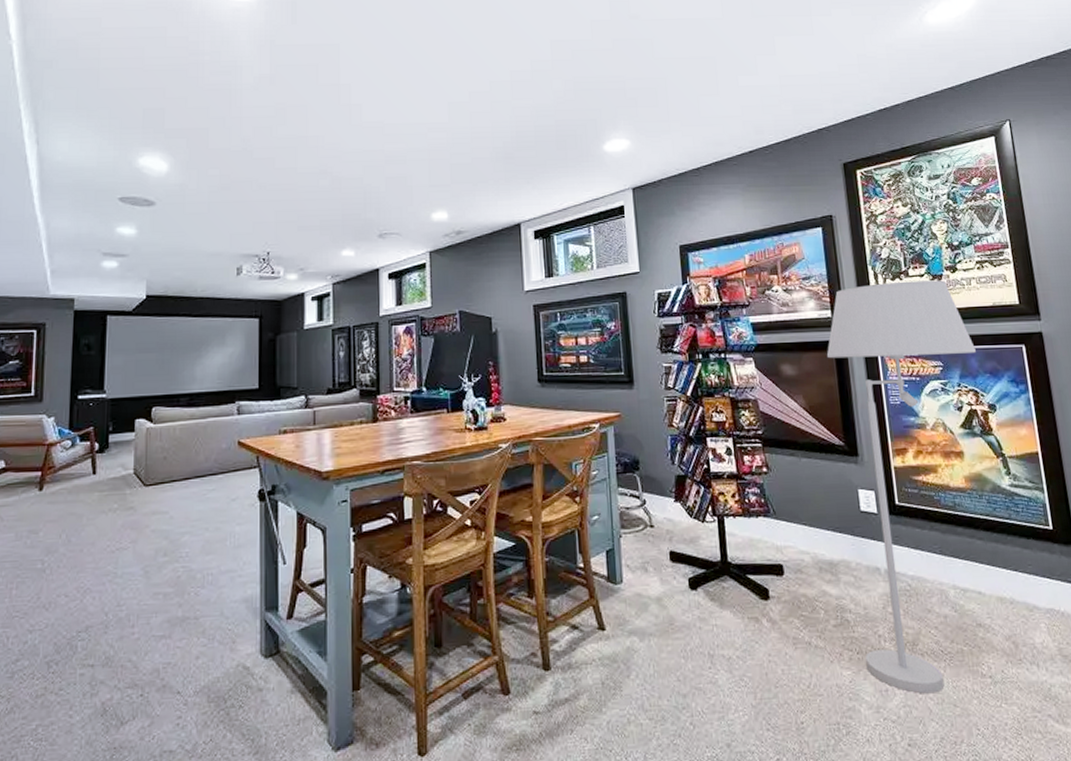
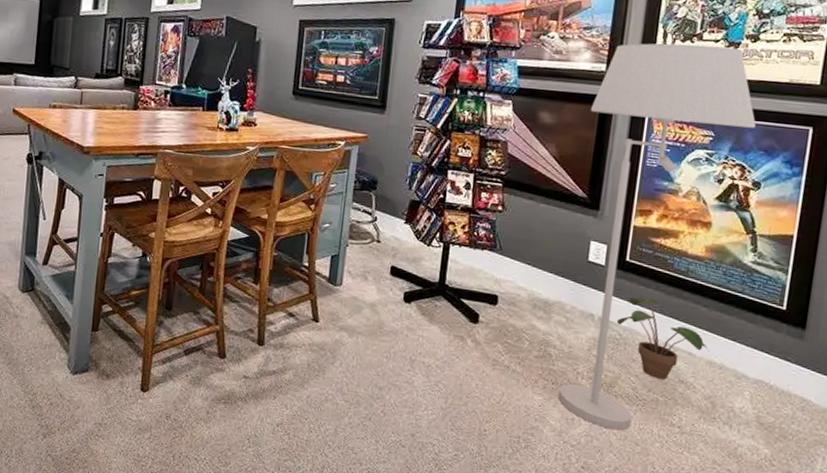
potted plant: none [903,541,997,627] -> present [617,298,710,380]

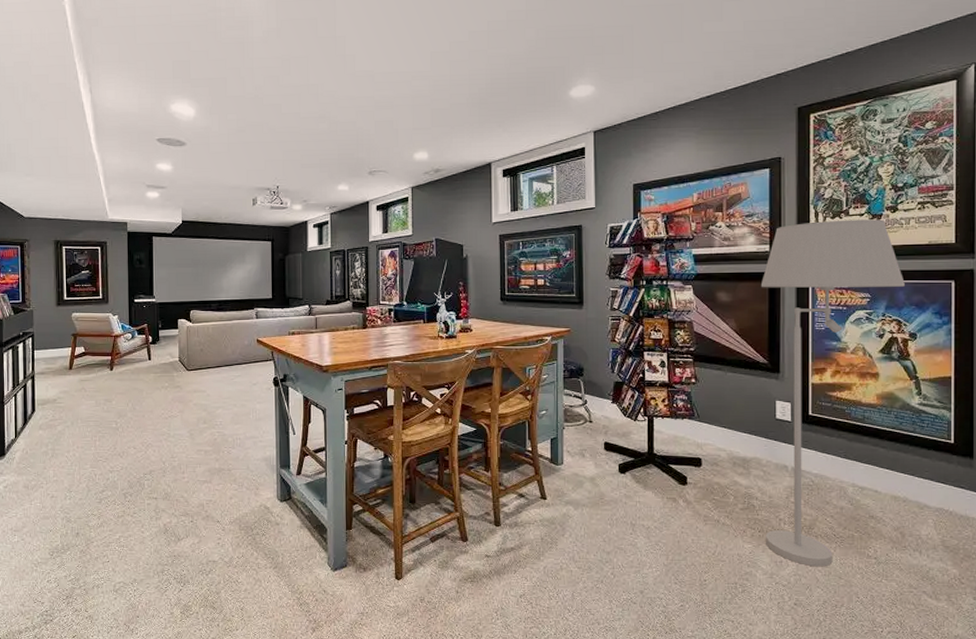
potted plant: present [617,298,710,380] -> none [809,446,893,517]

